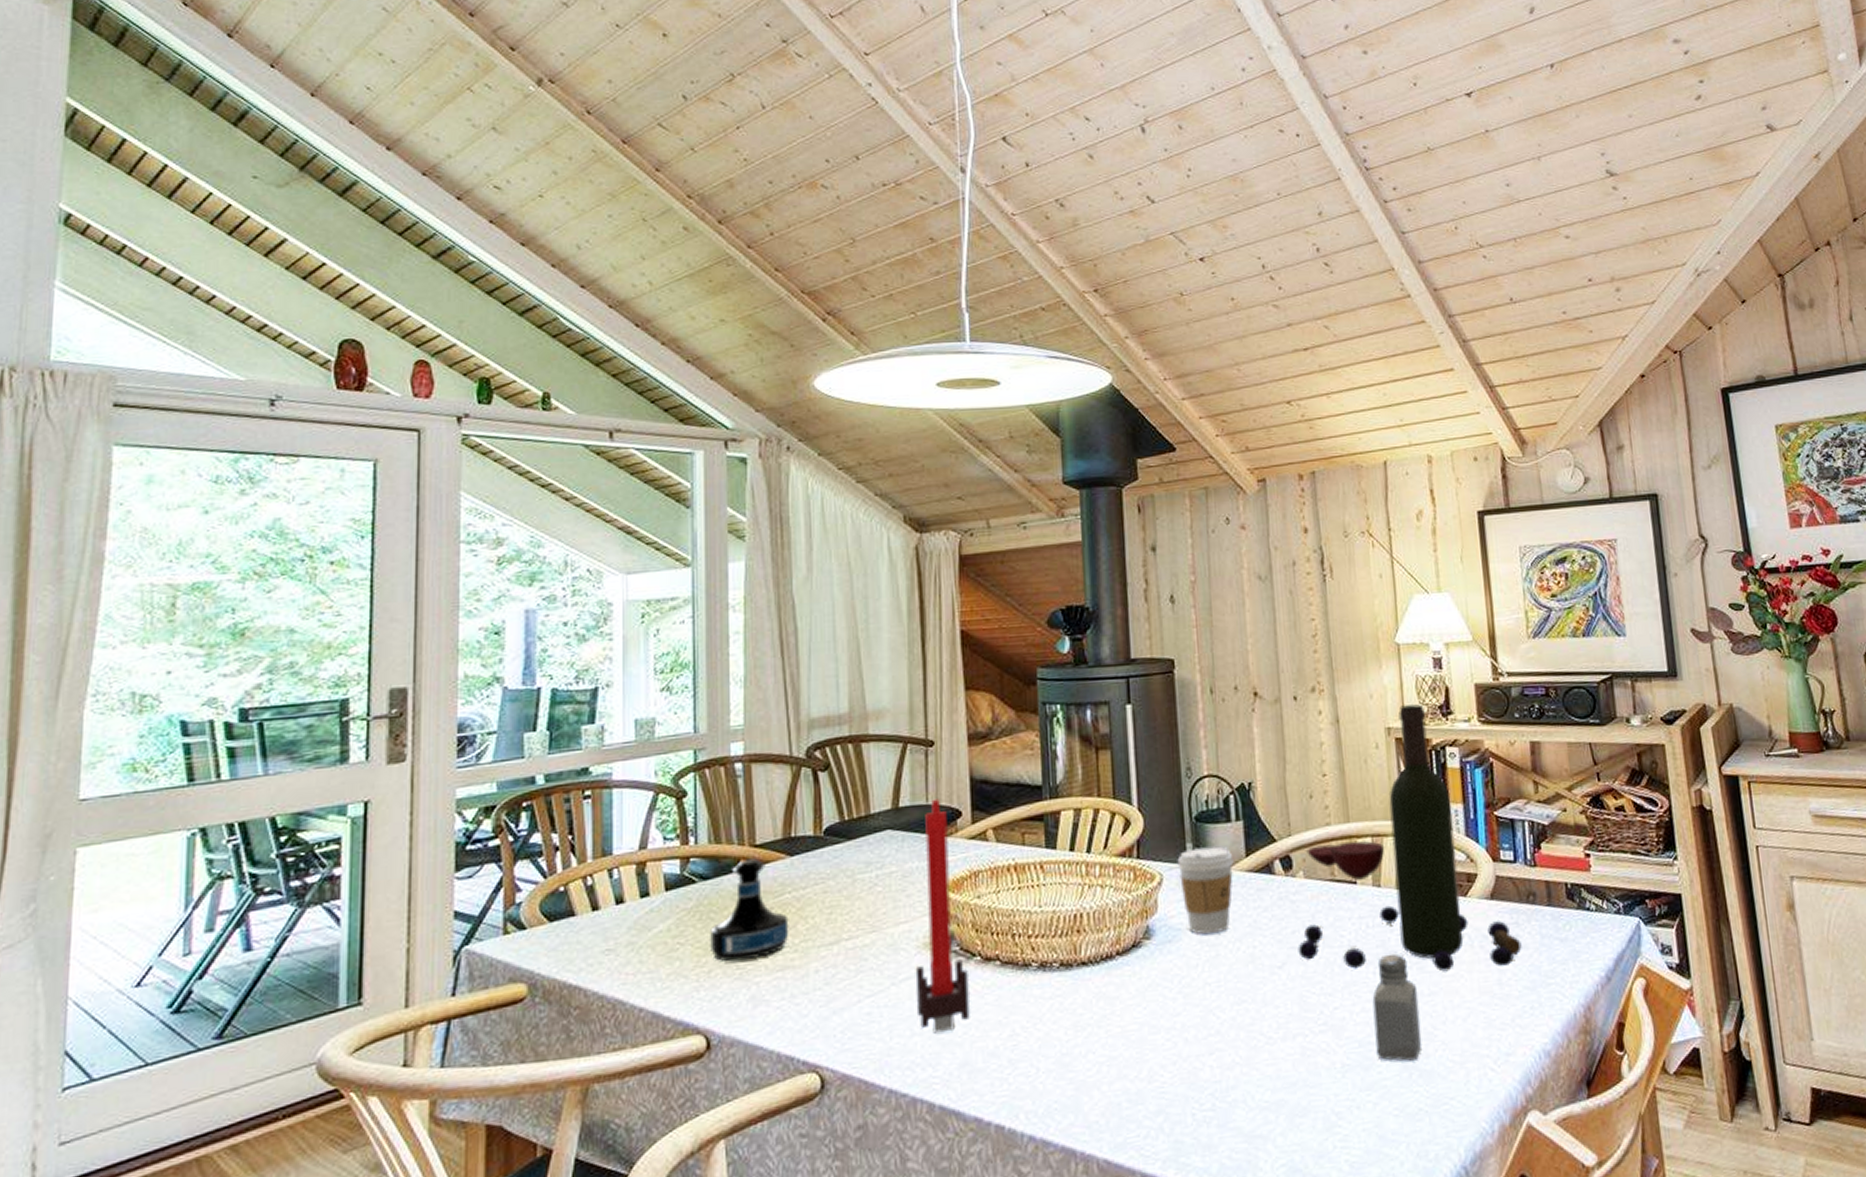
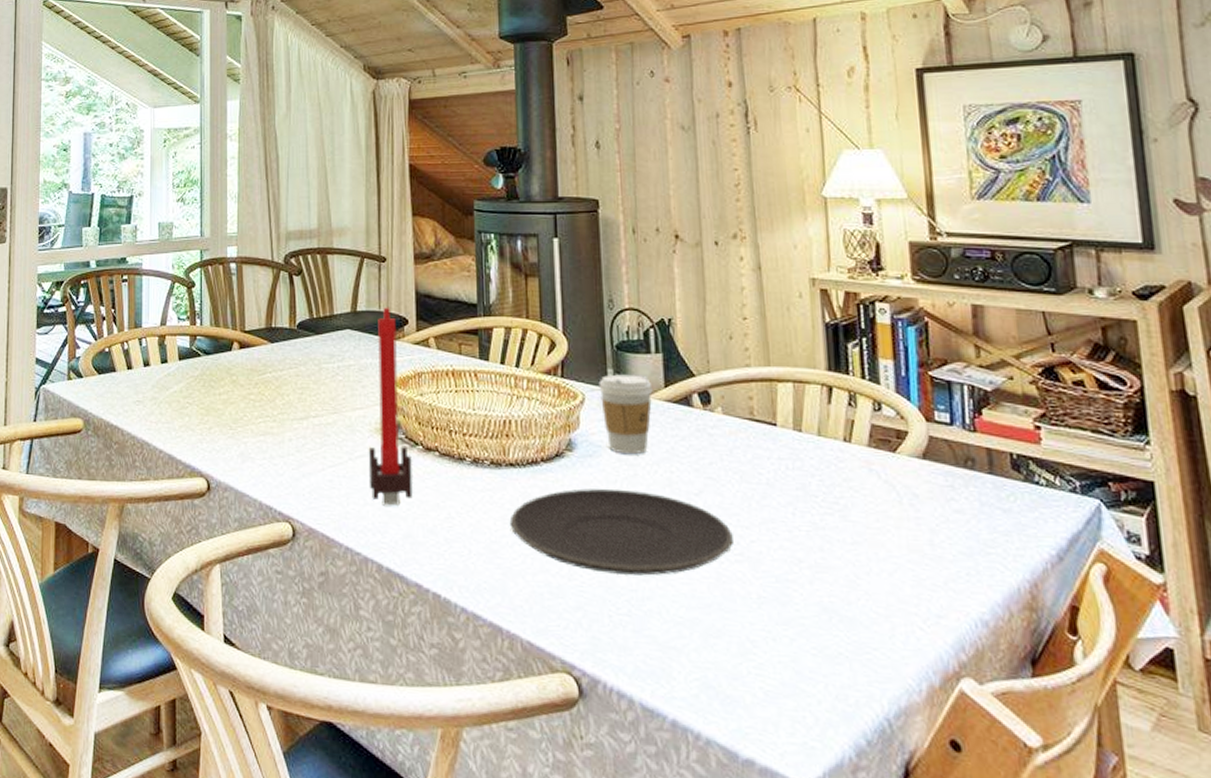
tequila bottle: present [710,858,789,962] -> none [211,341,270,423]
plate: none [1082,972,1317,1068] -> present [509,488,733,576]
wine bottle: present [1298,704,1522,972] -> none [715,258,958,529]
saltshaker: present [1372,955,1422,1061] -> none [791,499,844,605]

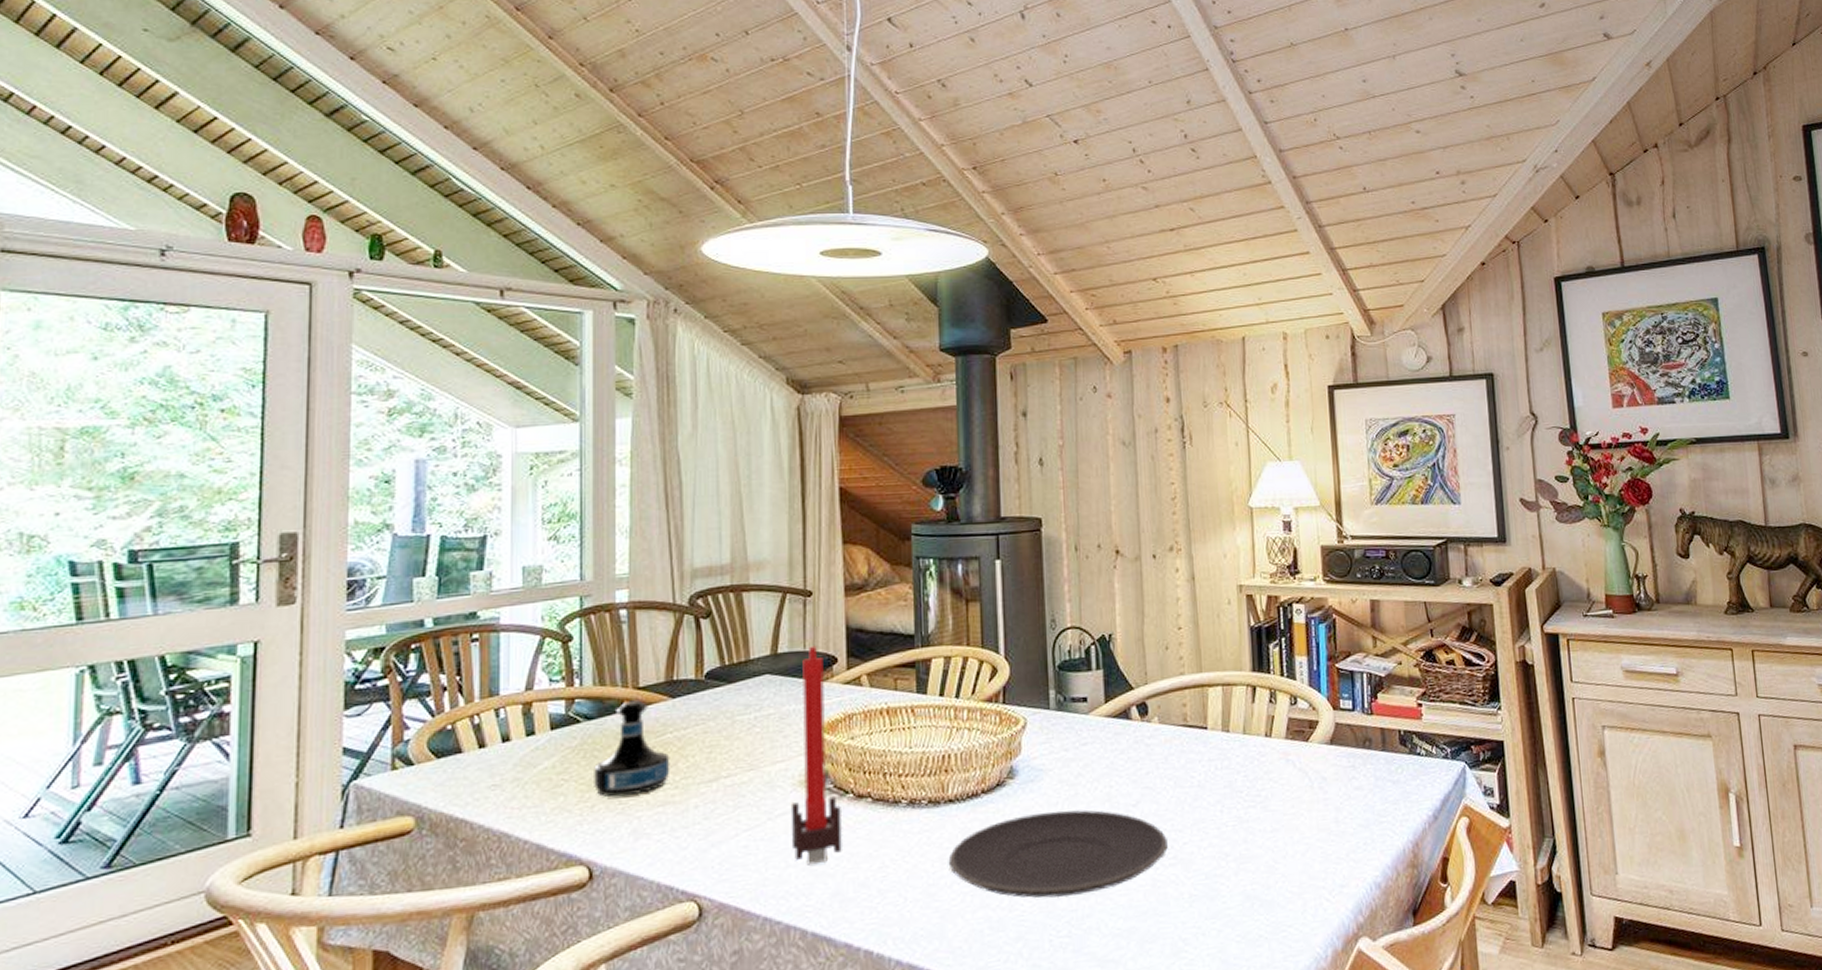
tequila bottle: none [211,341,270,423] -> present [594,700,670,798]
coffee cup: present [598,374,653,455] -> none [1040,693,1094,775]

